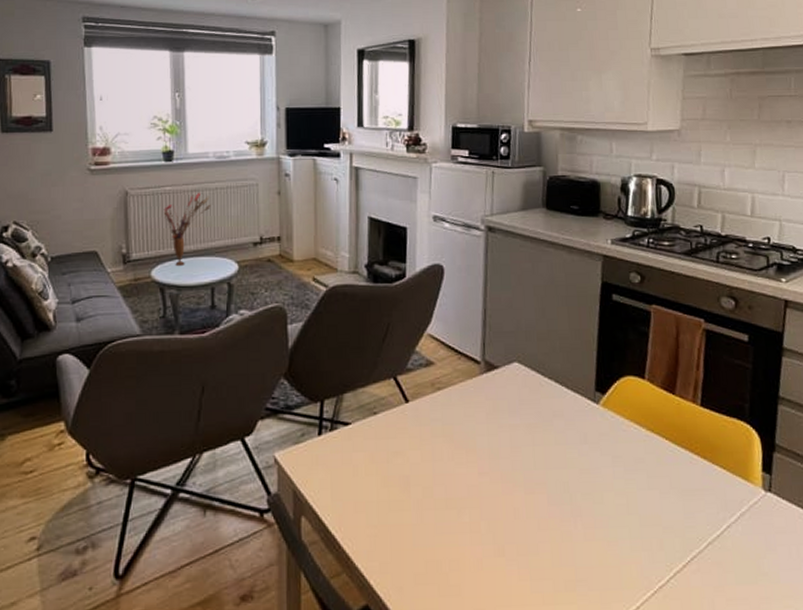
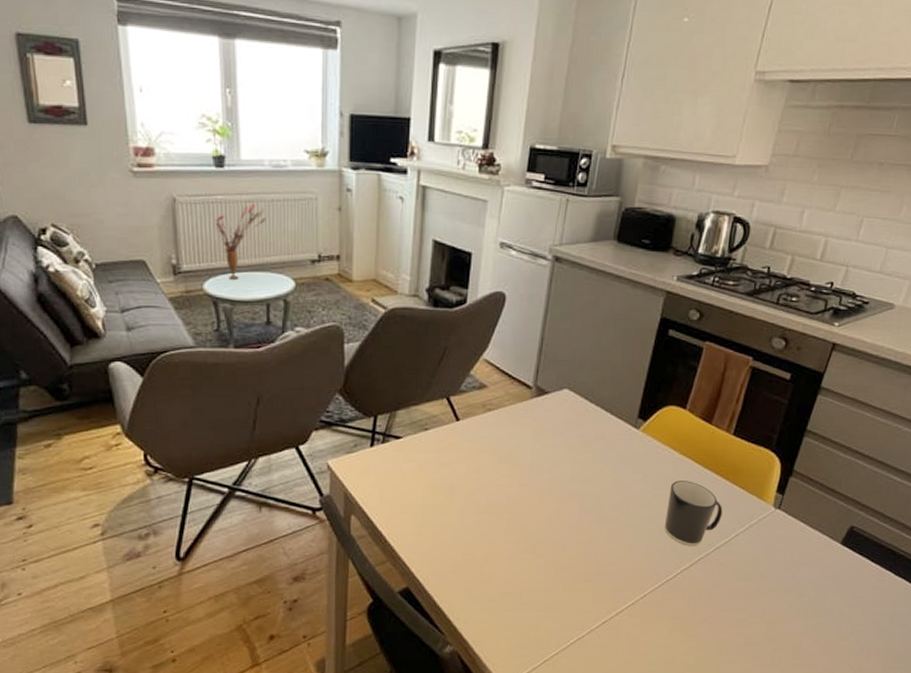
mug: none [643,461,708,541] -> present [664,481,723,546]

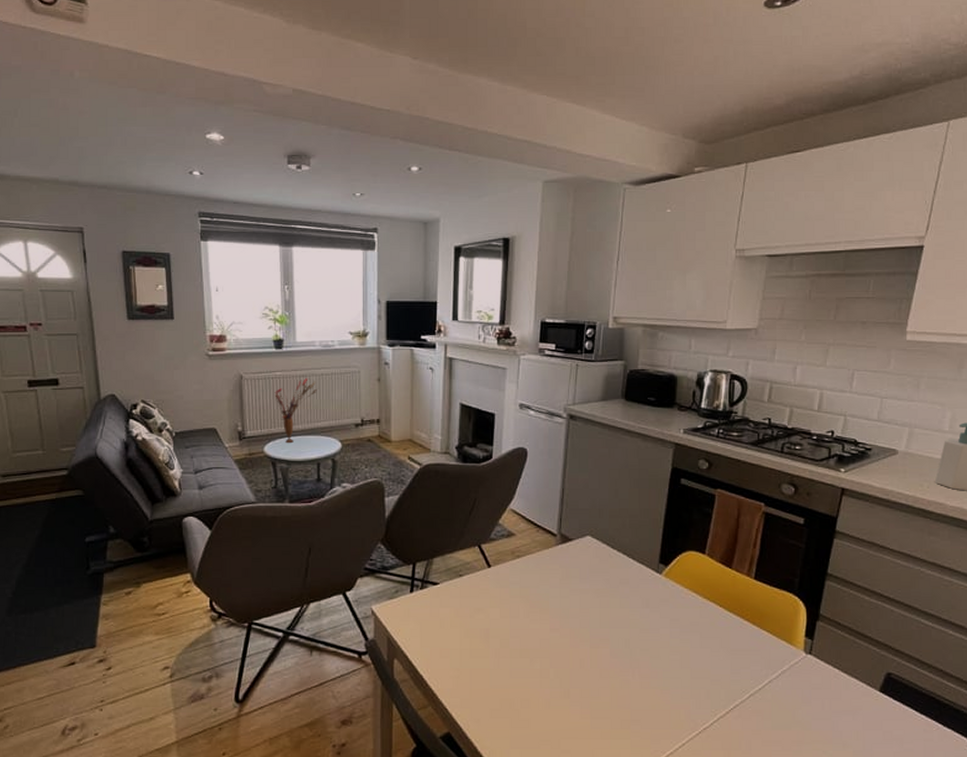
mug: present [664,481,723,546] -> none [695,625,753,692]

